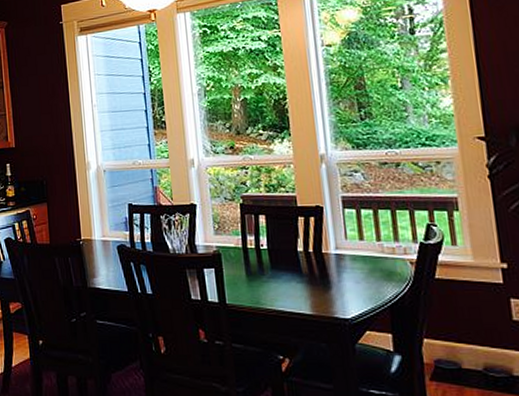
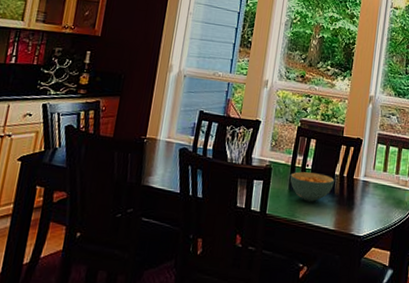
cereal bowl: none [244,252,299,286] -> present [290,171,334,202]

